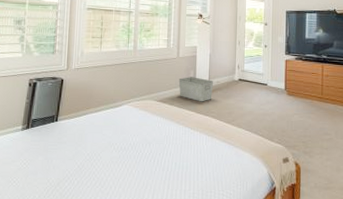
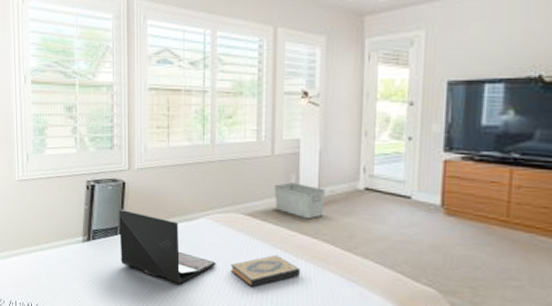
laptop: none [55,101,134,159] -> present [119,208,216,284]
hardback book: none [145,129,197,155] -> present [230,254,301,287]

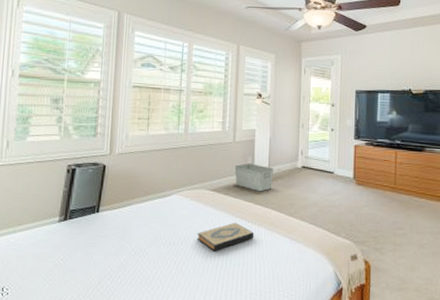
laptop: present [119,208,216,284] -> none [96,189,185,255]

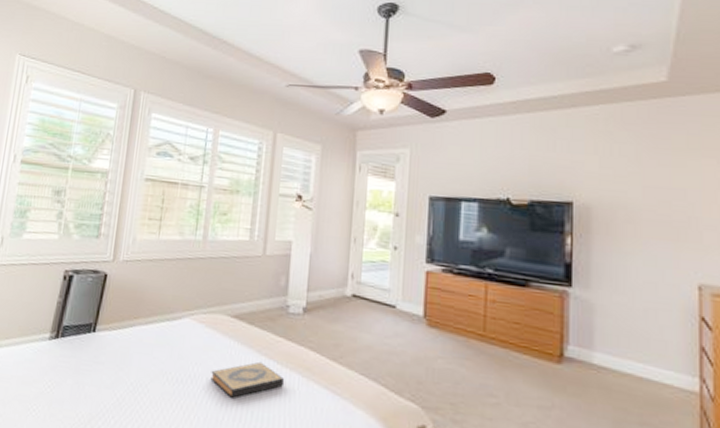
storage bin: present [234,163,274,192] -> none [263,285,315,325]

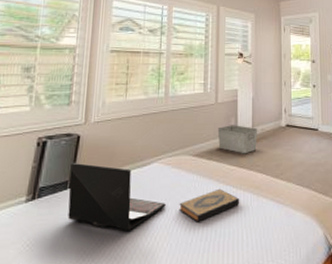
laptop: none [90,303,196,393] -> present [68,162,166,232]
storage bin: none [263,285,315,325] -> present [217,125,258,154]

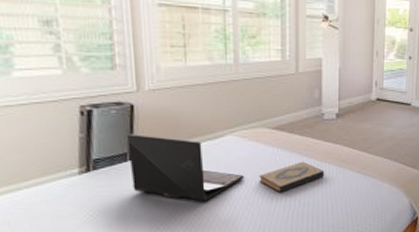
storage bin: present [217,125,258,154] -> none [299,97,345,128]

